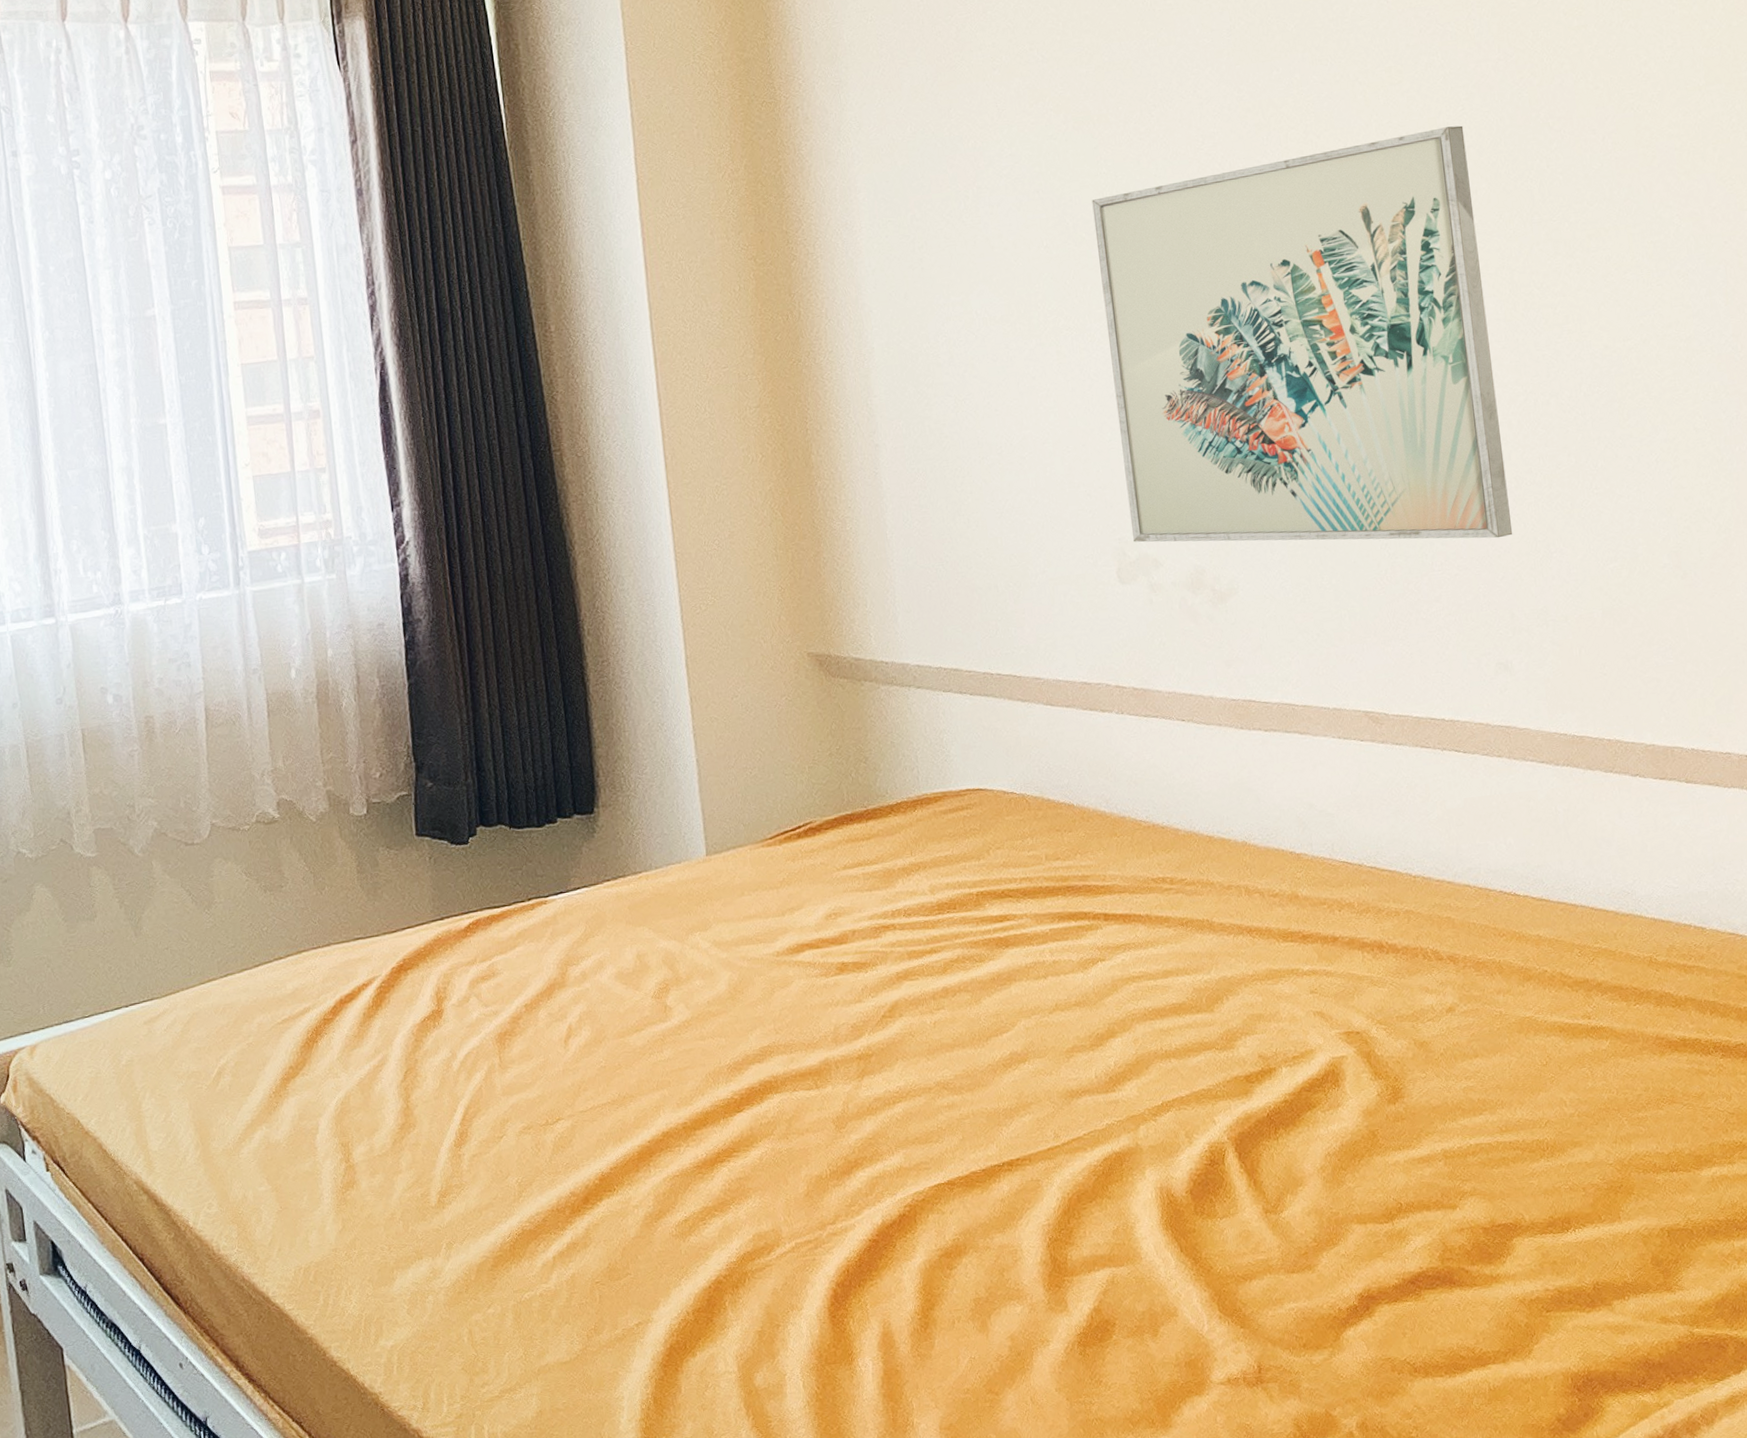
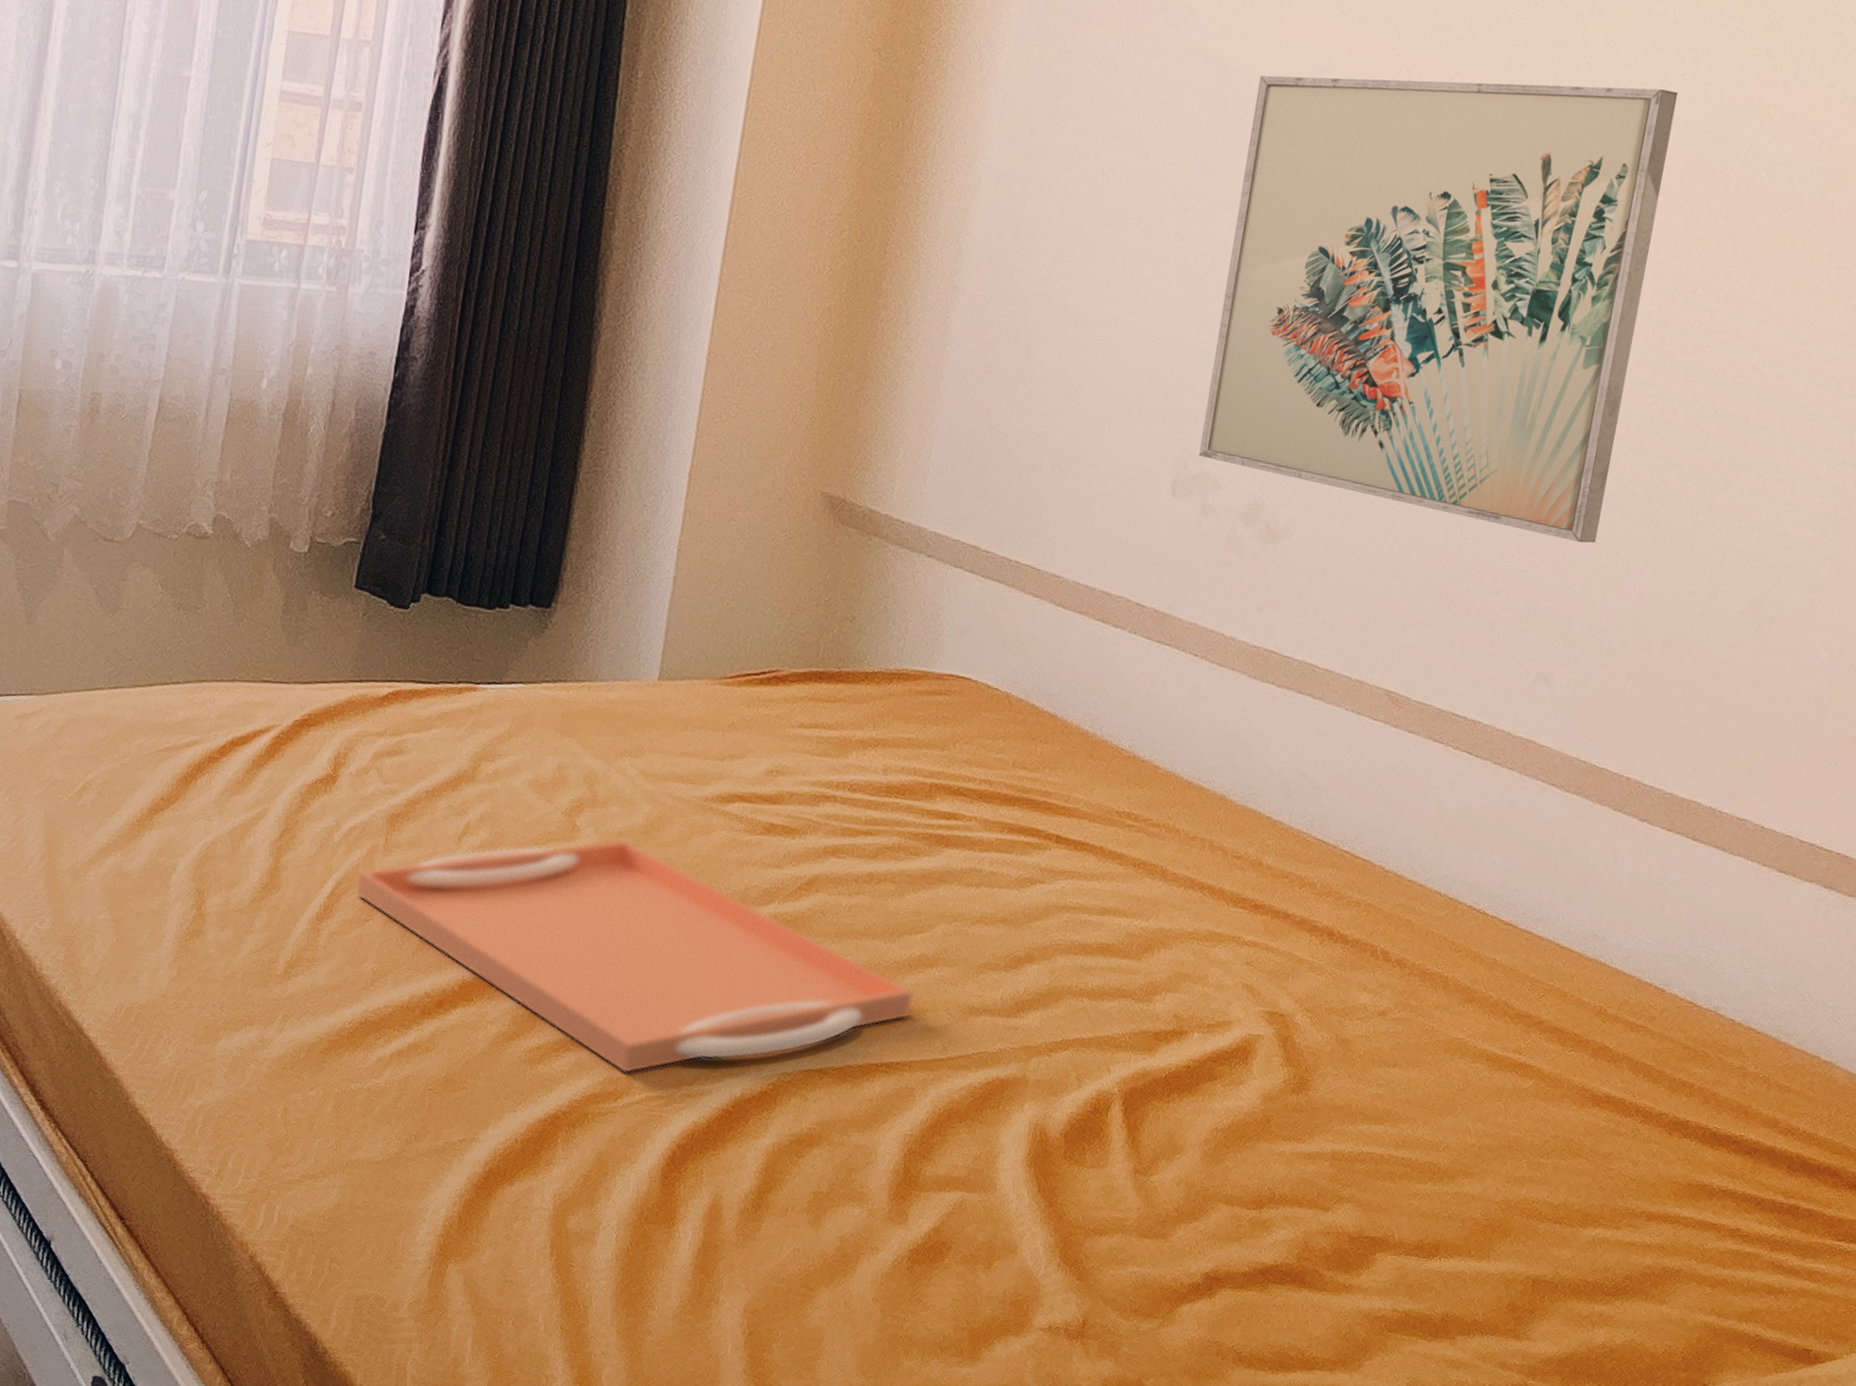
serving tray: none [481,1008,1018,1227] -> present [354,839,914,1074]

